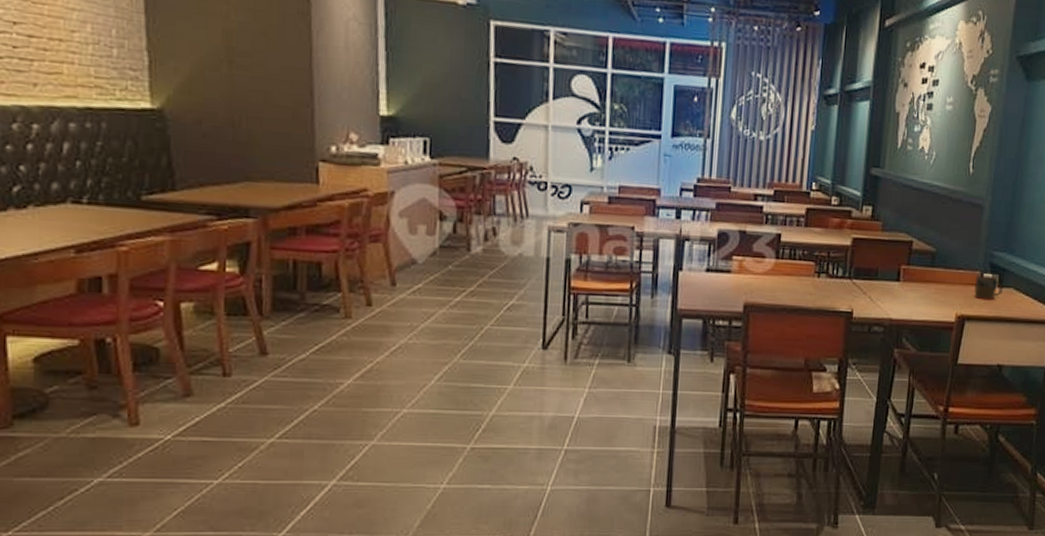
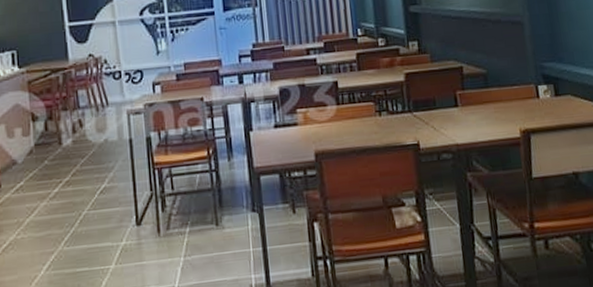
mug: present [974,275,1003,301] -> none [531,86,561,112]

